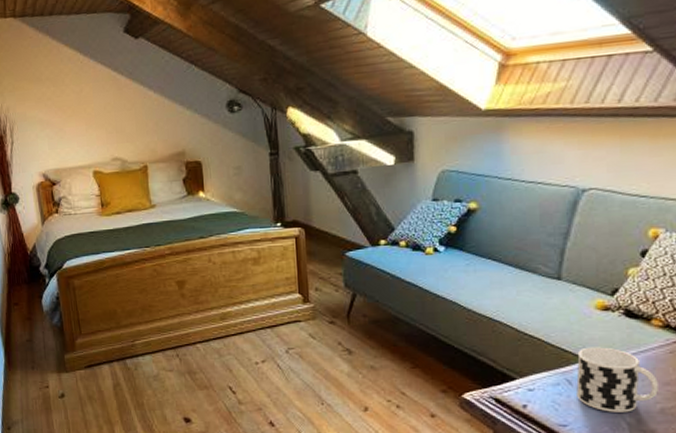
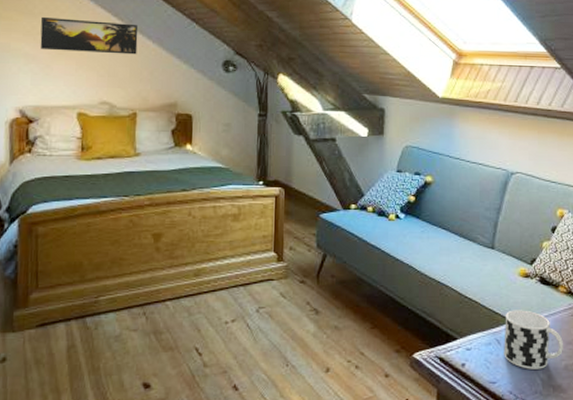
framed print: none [48,76,141,115] -> present [40,16,138,55]

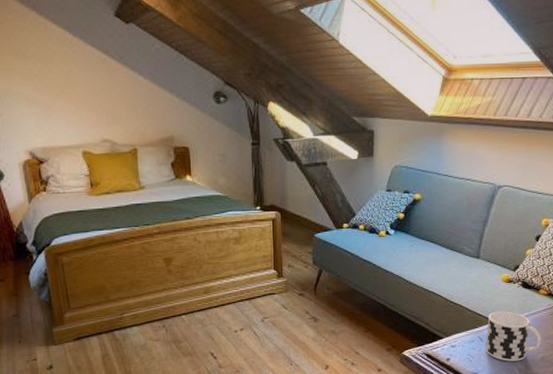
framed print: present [40,16,138,55] -> none [35,58,131,93]

